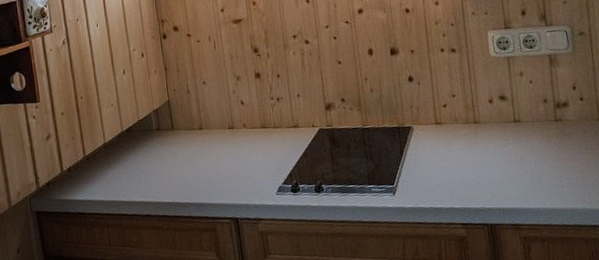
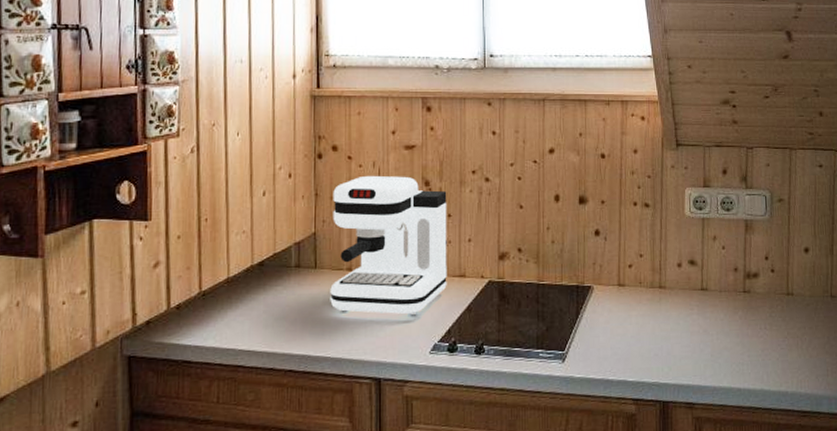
coffee maker: none [179,46,284,165] -> present [330,175,447,315]

